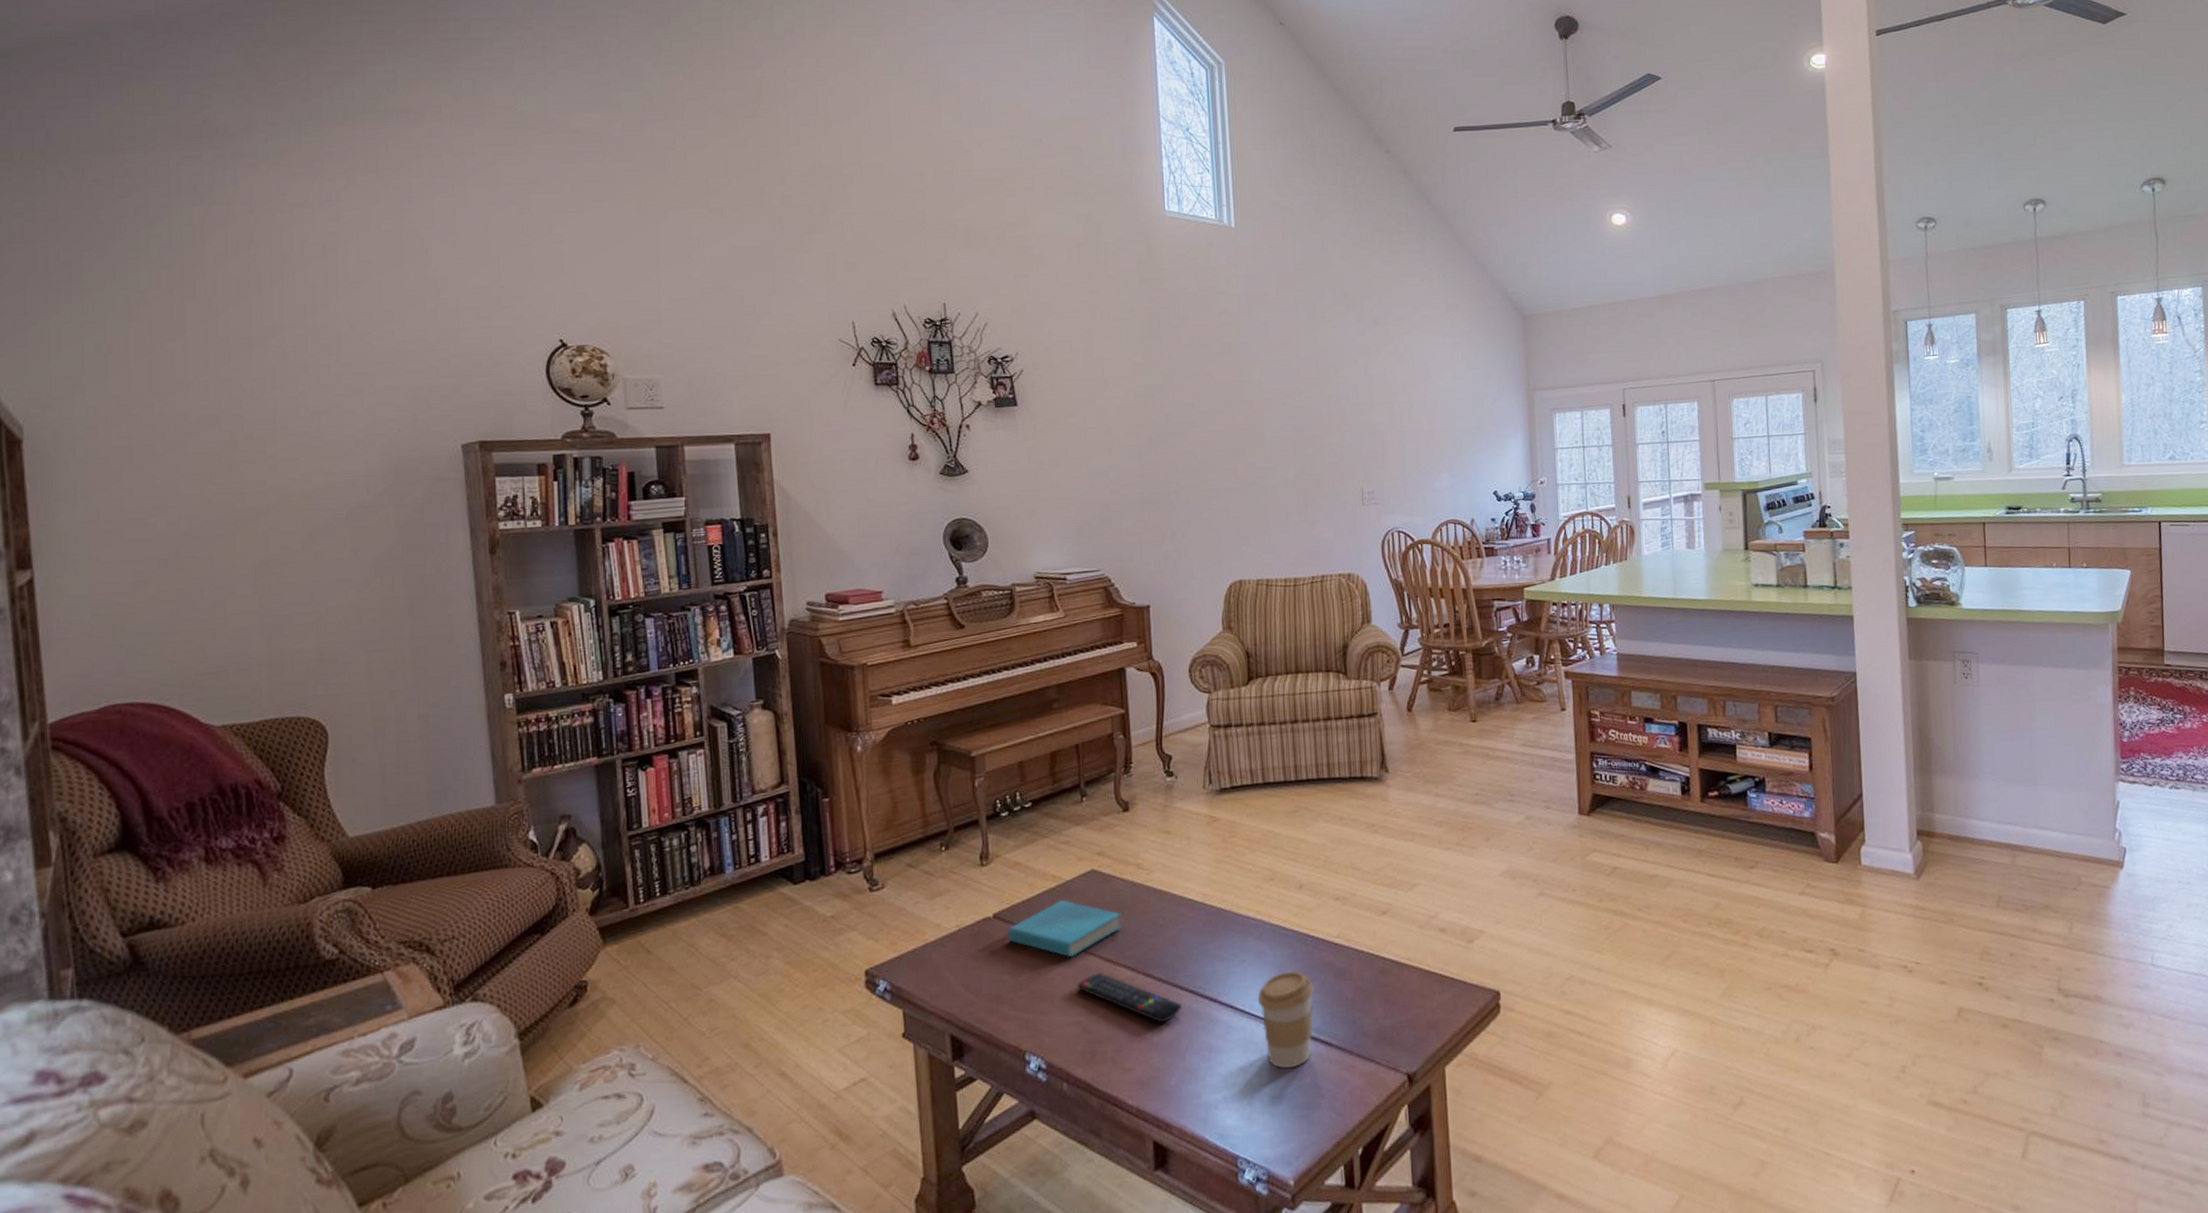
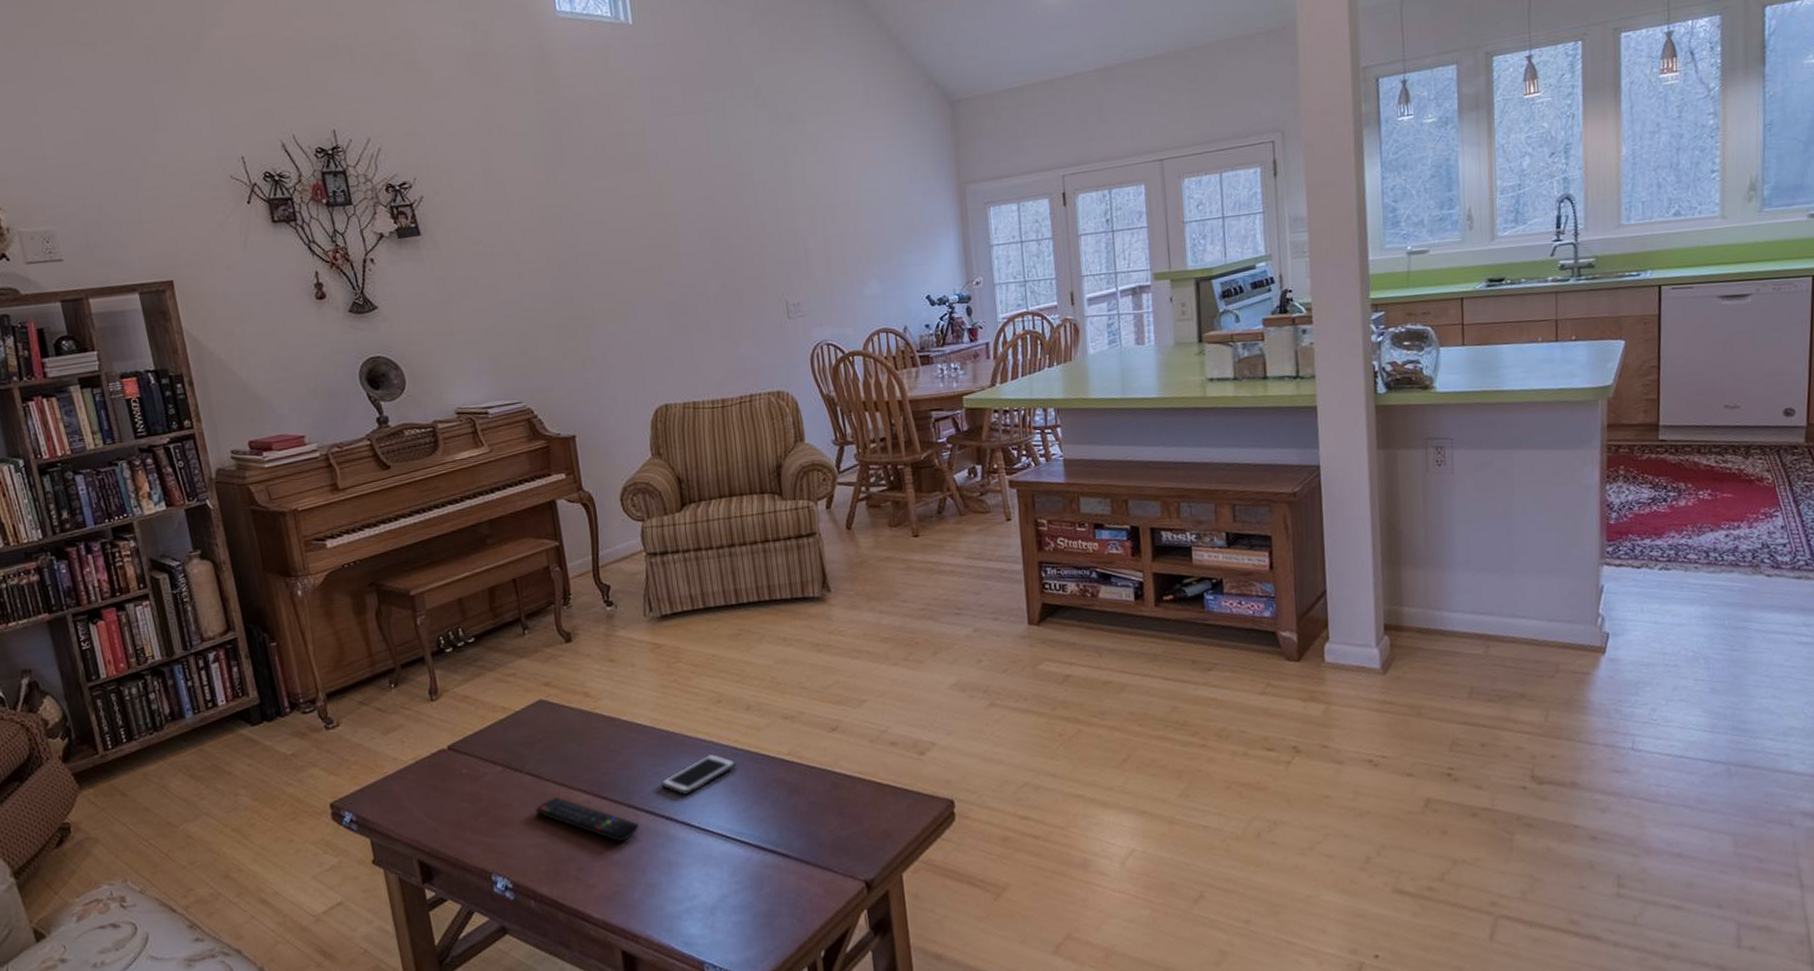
book: present [1006,899,1122,958] -> none [462,729,574,784]
cell phone: none [1208,933,1284,976] -> present [661,753,736,796]
coffee cup: present [1257,971,1314,1068] -> none [713,788,770,880]

